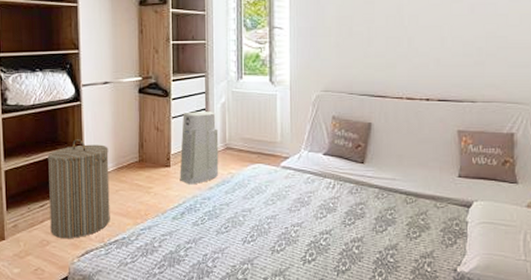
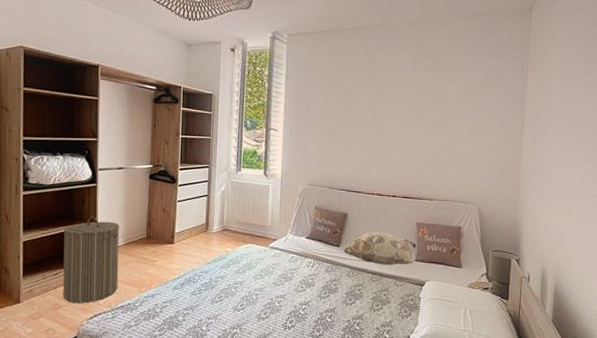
air purifier: present [179,112,219,185] -> none [182,197,218,260]
decorative pillow: none [369,143,459,183] -> present [343,231,416,265]

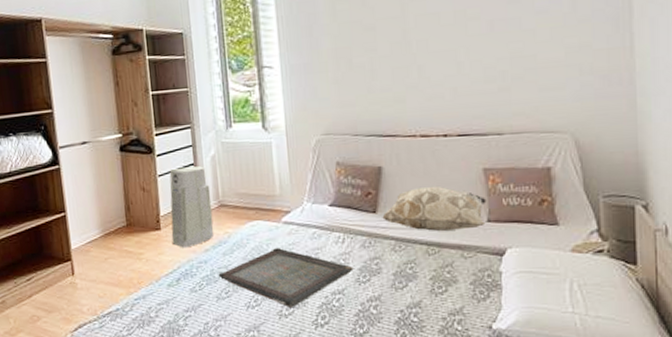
laundry hamper: present [63,215,120,303] -> none [29,205,102,312]
air purifier: none [182,197,218,260] -> present [169,166,215,248]
serving tray: none [215,266,318,312] -> present [218,248,354,307]

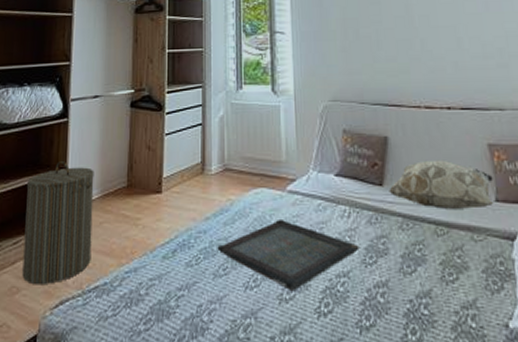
laundry hamper: none [29,205,102,312] -> present [22,160,94,284]
air purifier: present [169,166,215,248] -> none [172,127,217,215]

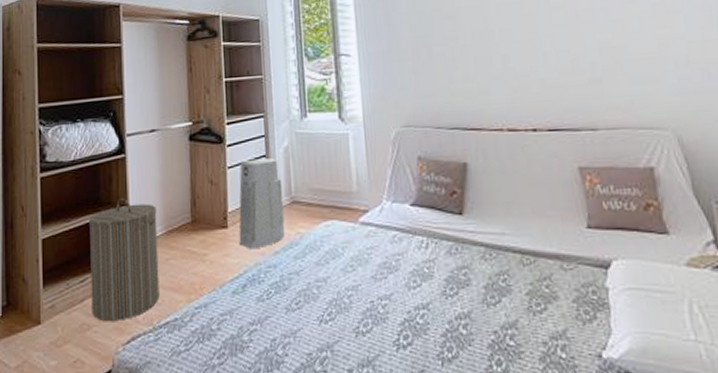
air purifier: none [172,127,217,215] -> present [239,158,286,249]
serving tray: present [217,220,360,290] -> none [288,252,439,323]
decorative pillow: present [389,159,494,209] -> none [469,185,586,237]

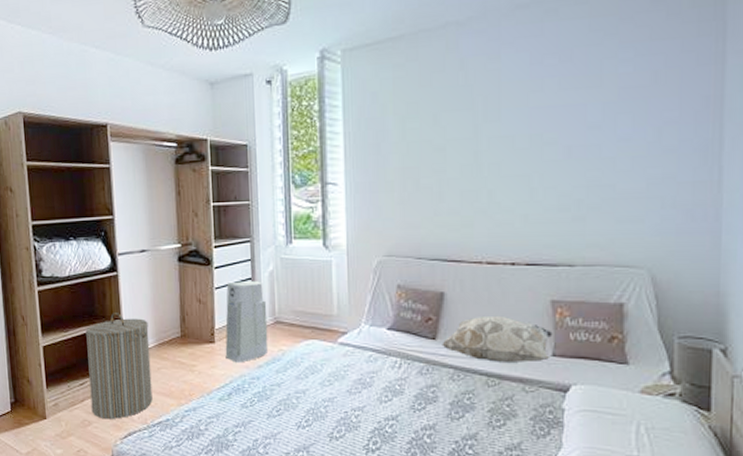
decorative pillow: none [469,185,586,237] -> present [442,315,553,363]

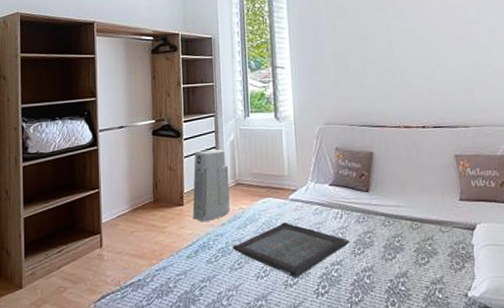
laundry hamper: present [85,311,153,419] -> none [65,182,126,283]
serving tray: none [270,369,409,430] -> present [232,223,350,277]
decorative pillow: present [442,315,553,363] -> none [373,169,459,208]

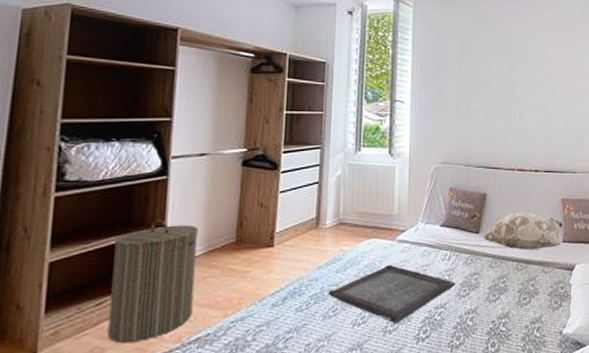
laundry hamper: none [65,182,126,283] -> present [107,218,199,343]
air purifier: present [192,149,231,222] -> none [284,185,332,266]
decorative pillow: none [373,169,459,208] -> present [483,211,563,250]

